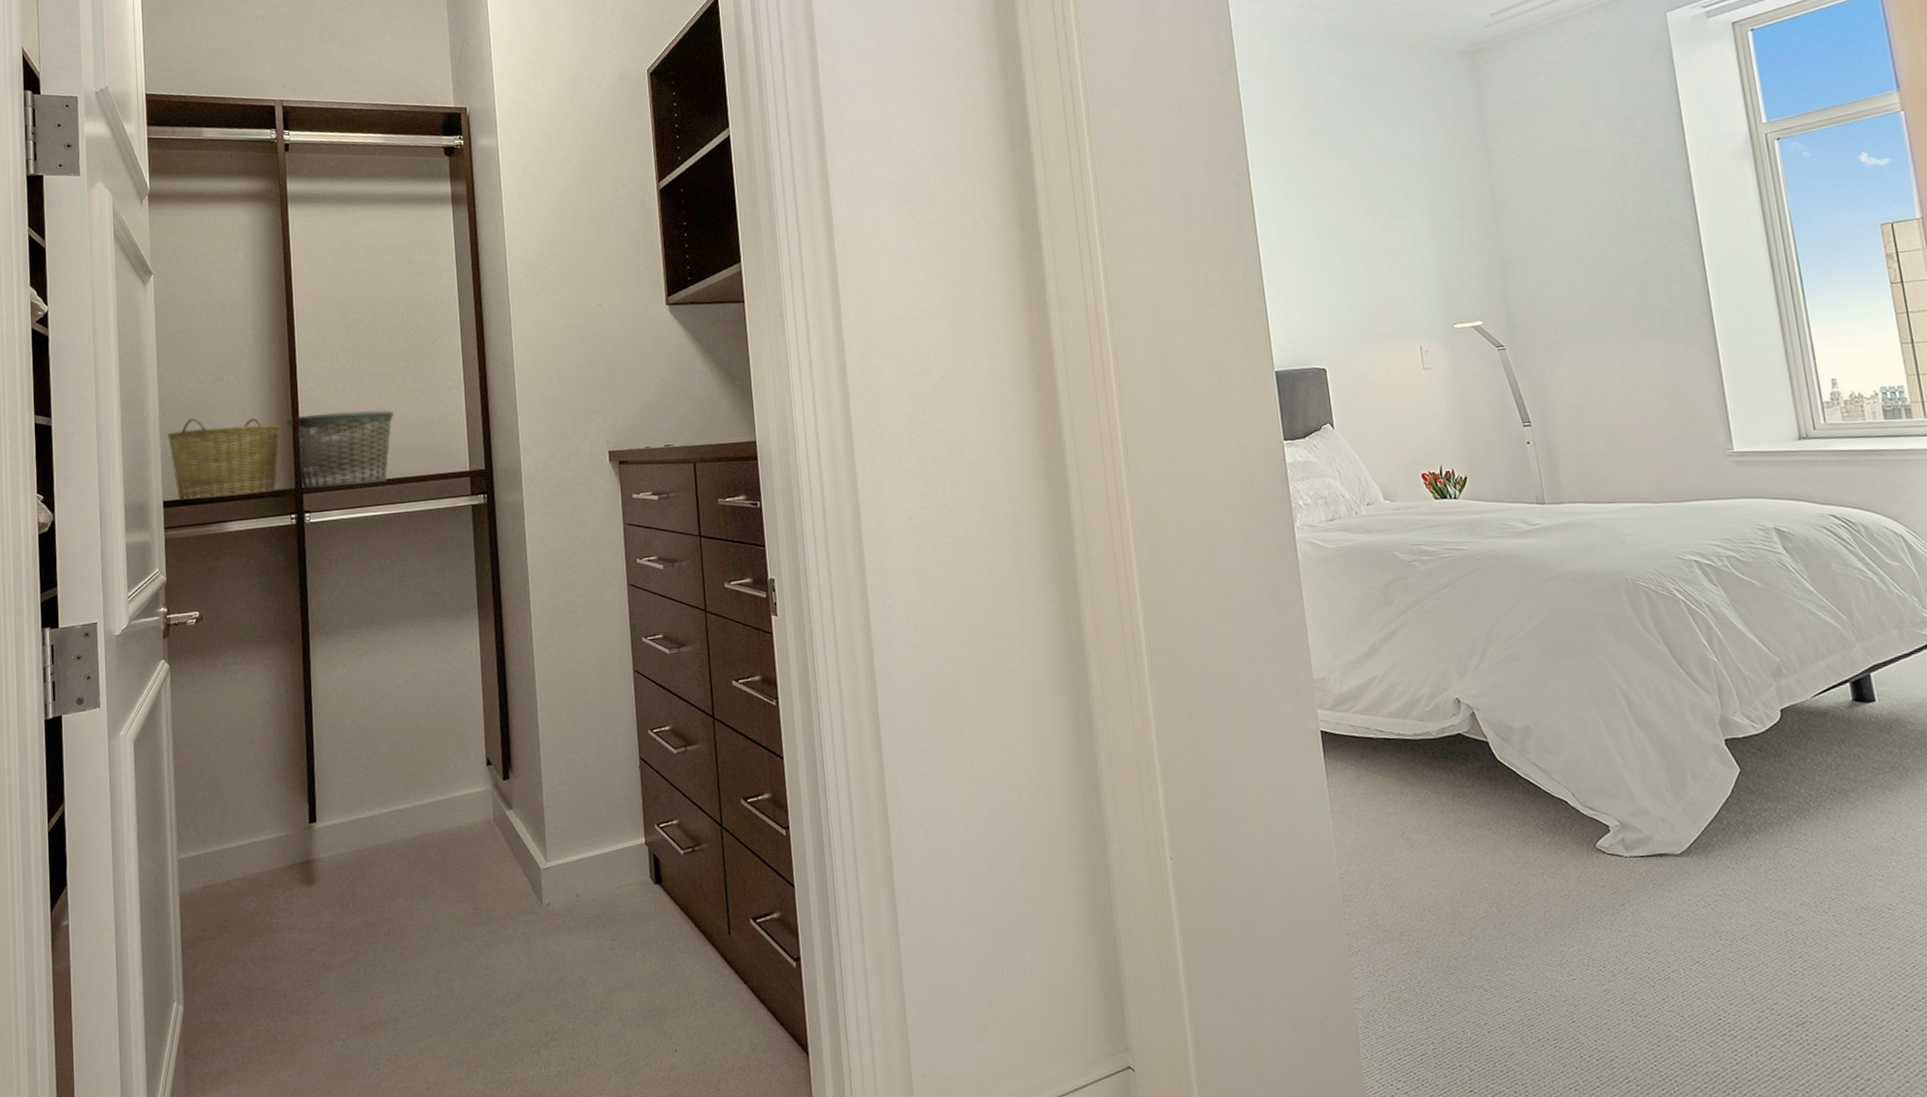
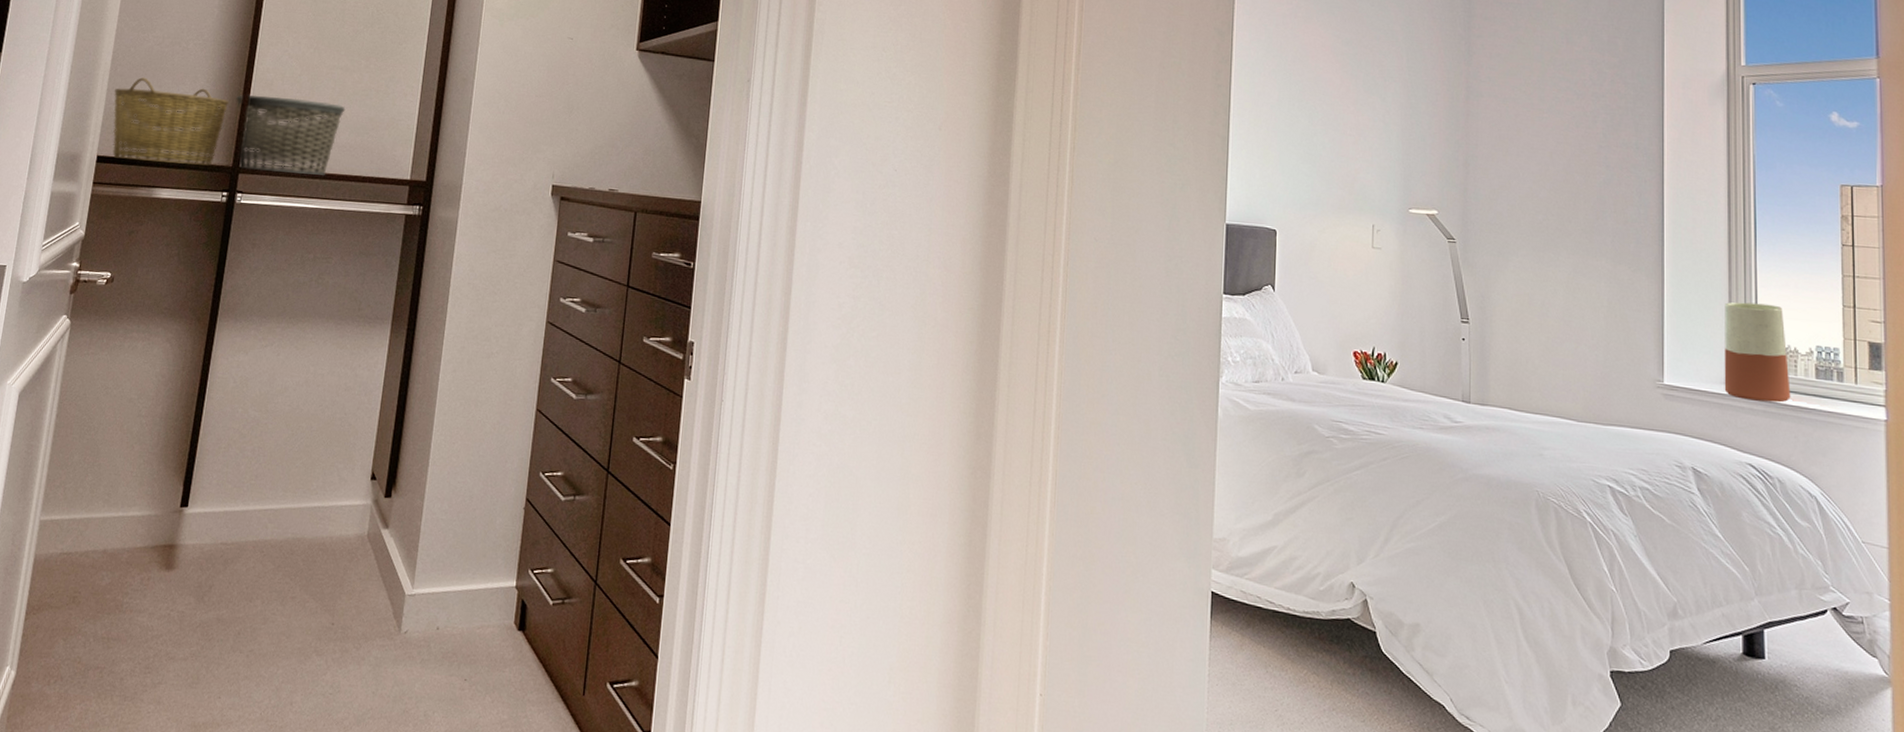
vase: none [1782,354,1862,453] -> present [1724,302,1791,403]

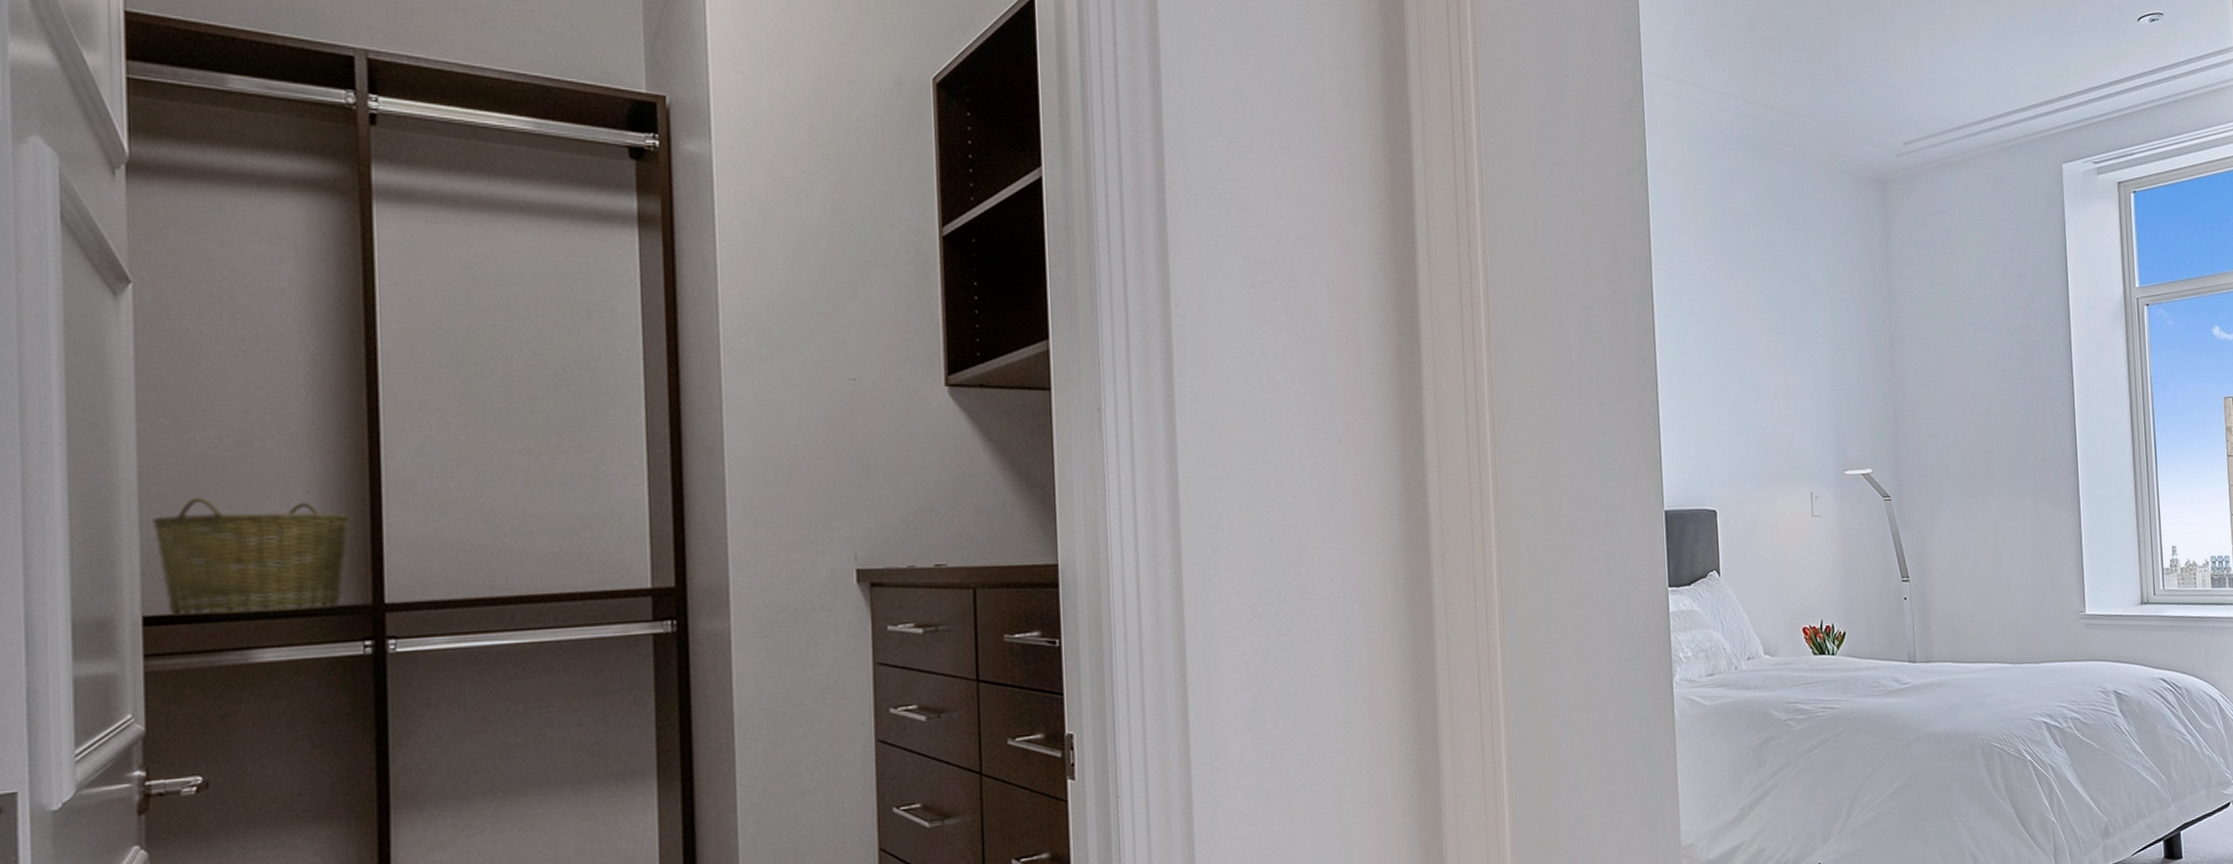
basket: present [236,95,346,177] -> none [360,499,538,607]
vase: present [1724,302,1791,403] -> none [2133,522,2192,618]

